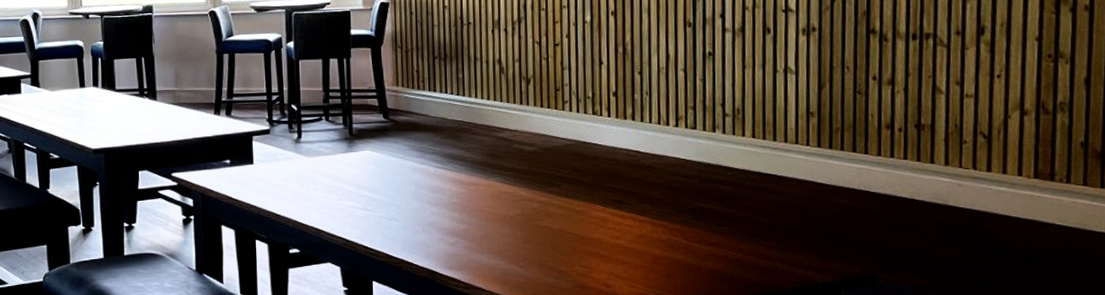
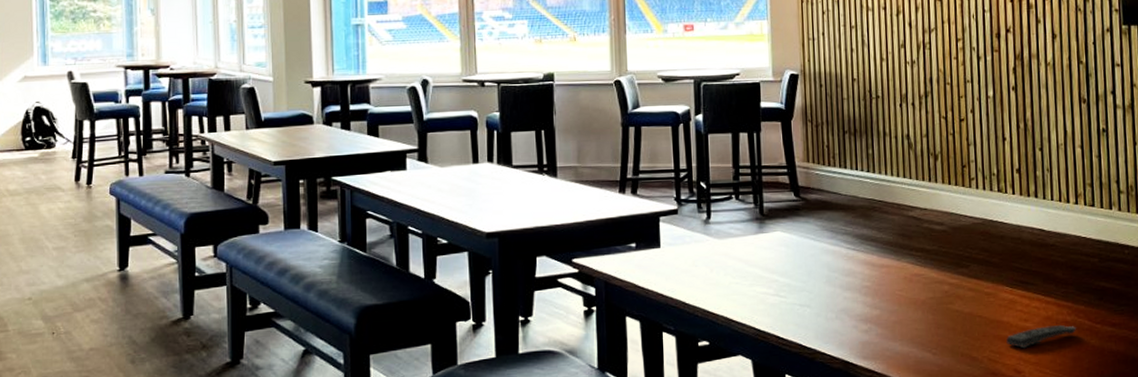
remote control: none [596,243,671,265] -> present [1006,325,1076,349]

